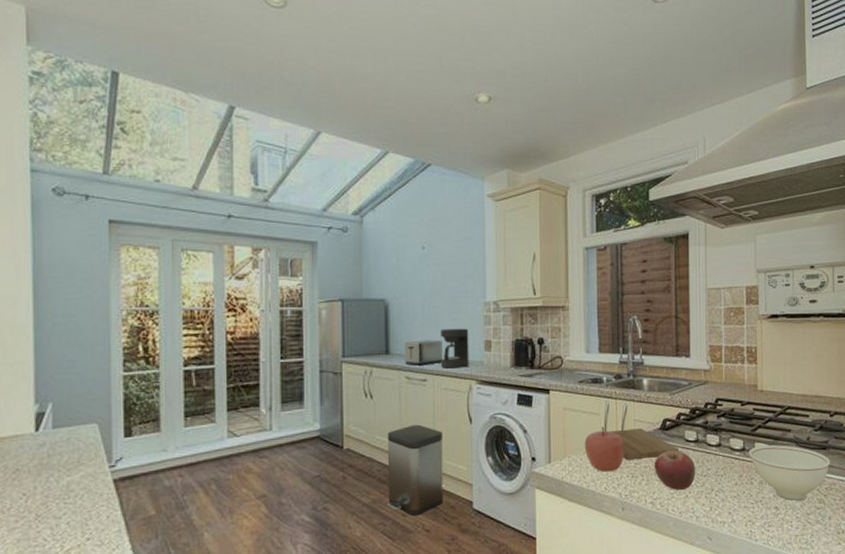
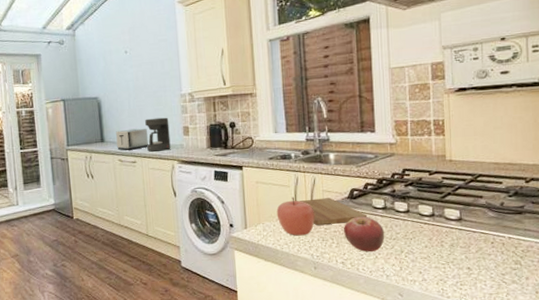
pedal bin: present [387,424,443,516] -> none [107,198,156,271]
bowl: present [749,444,830,501] -> none [438,210,527,262]

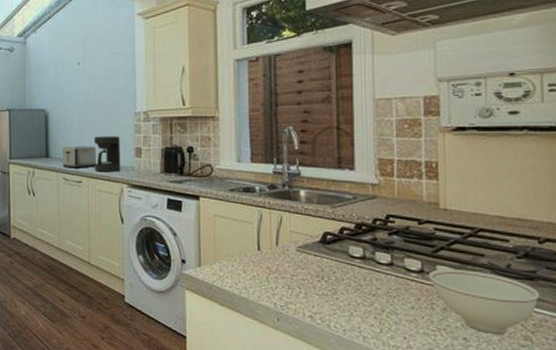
fruit: present [276,197,315,236] -> none [235,235,280,281]
cutting board: present [300,198,367,225] -> none [263,239,341,271]
fruit: present [343,216,385,252] -> none [313,265,363,308]
bowl: none [438,210,527,262] -> present [428,268,540,334]

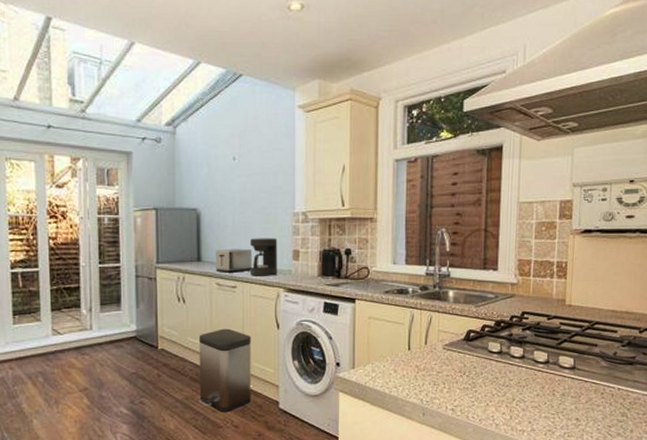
pedal bin: none [47,221,97,302] -> present [198,328,251,412]
bowl: present [428,268,540,334] -> none [552,358,636,413]

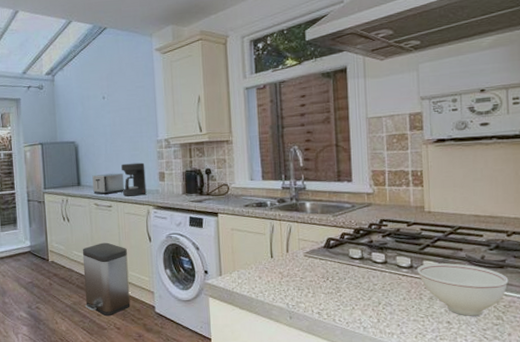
bowl: none [552,358,636,413] -> present [417,262,509,316]

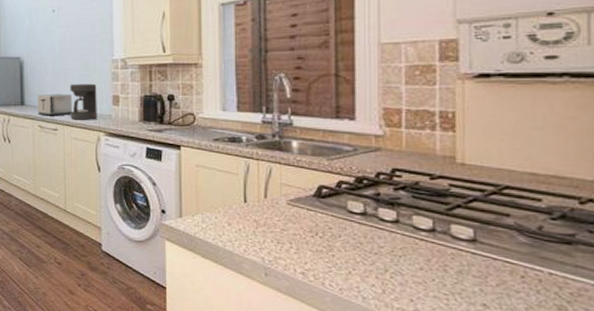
pedal bin: present [82,242,130,316] -> none [23,168,74,248]
bowl: present [417,262,509,316] -> none [441,228,579,302]

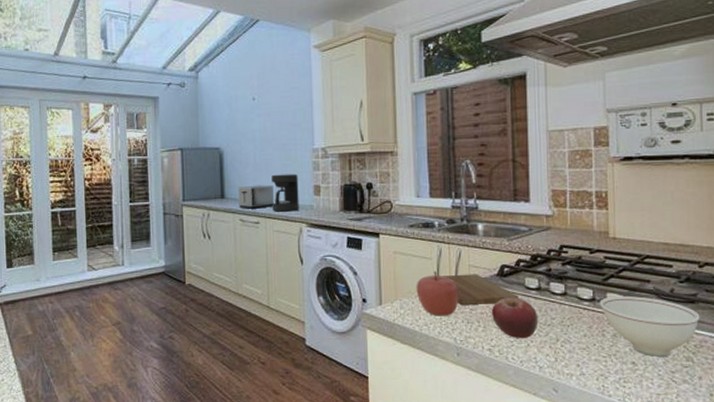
fruit: none [220,187,268,234] -> present [416,271,459,316]
cutting board: none [250,192,338,226] -> present [443,274,518,305]
fruit: none [305,220,363,266] -> present [491,297,539,339]
bowl: none [441,228,579,302] -> present [599,295,700,356]

